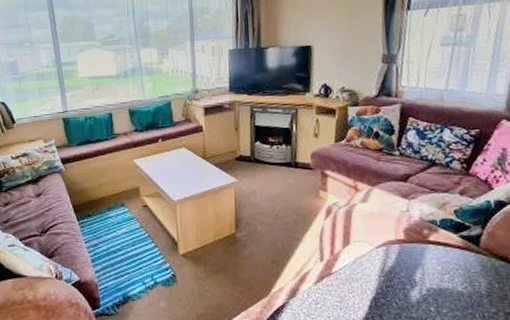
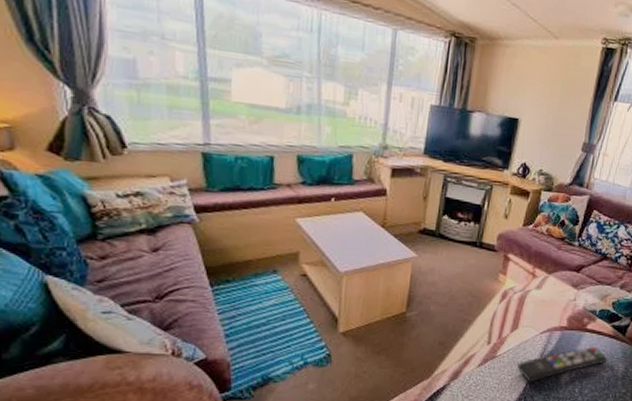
remote control: none [357,259,464,301] -> present [517,345,608,383]

